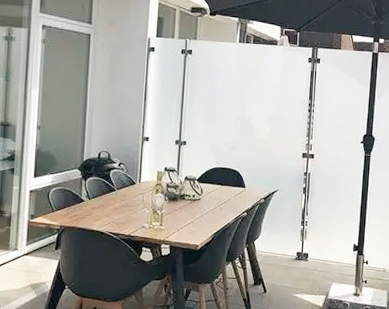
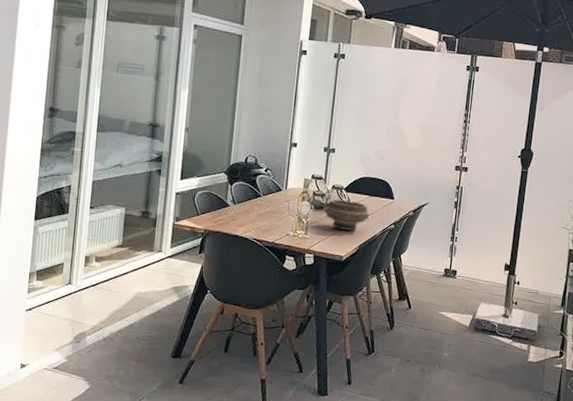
bowl: none [177,190,223,220] -> present [323,199,370,231]

